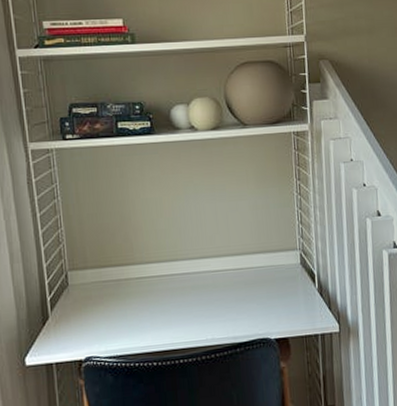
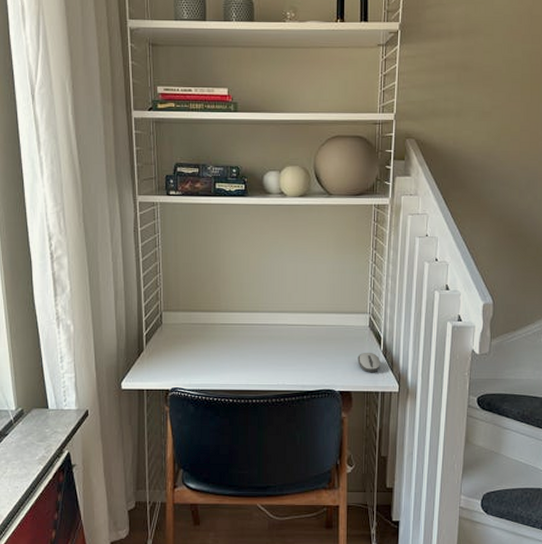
computer mouse: none [291,291,318,314] -> present [357,352,381,372]

